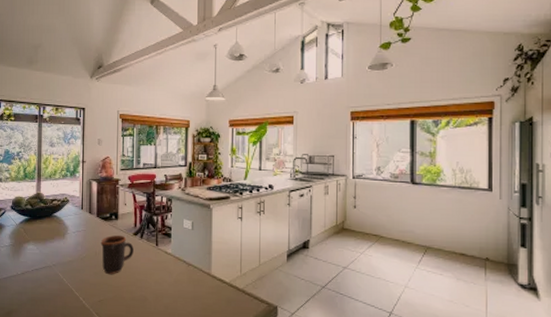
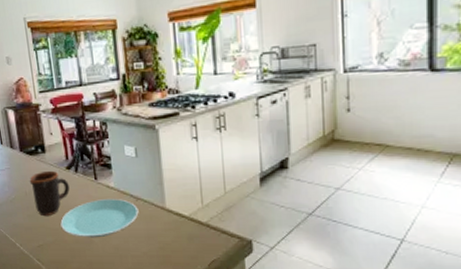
plate: none [121,263,189,297] -> present [60,199,139,238]

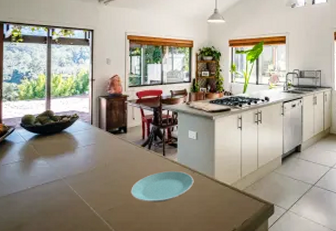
mug: present [29,170,70,216] -> none [110,147,142,184]

